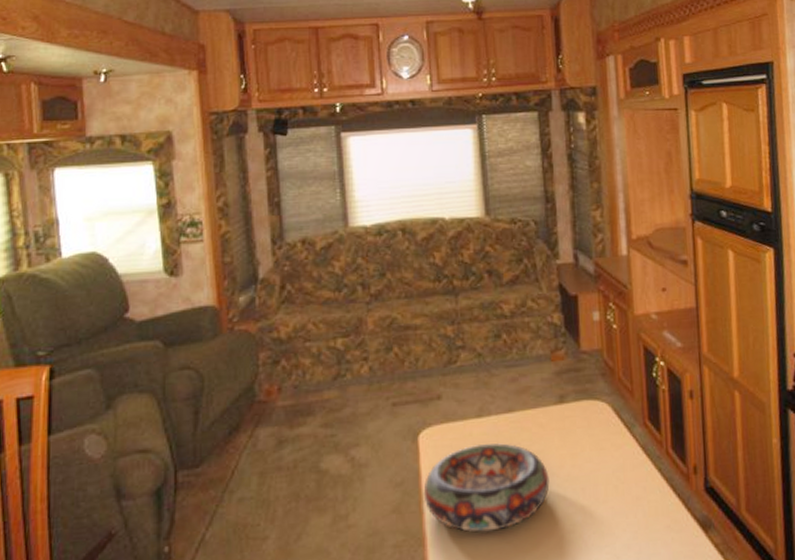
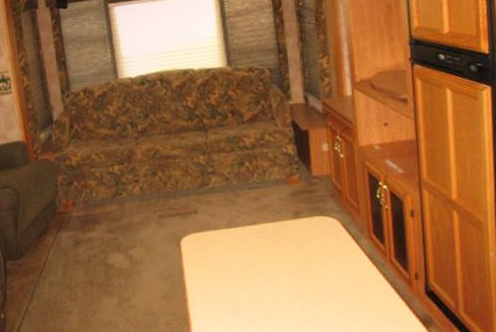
decorative bowl: present [423,443,550,532] -> none [186,248,289,317]

